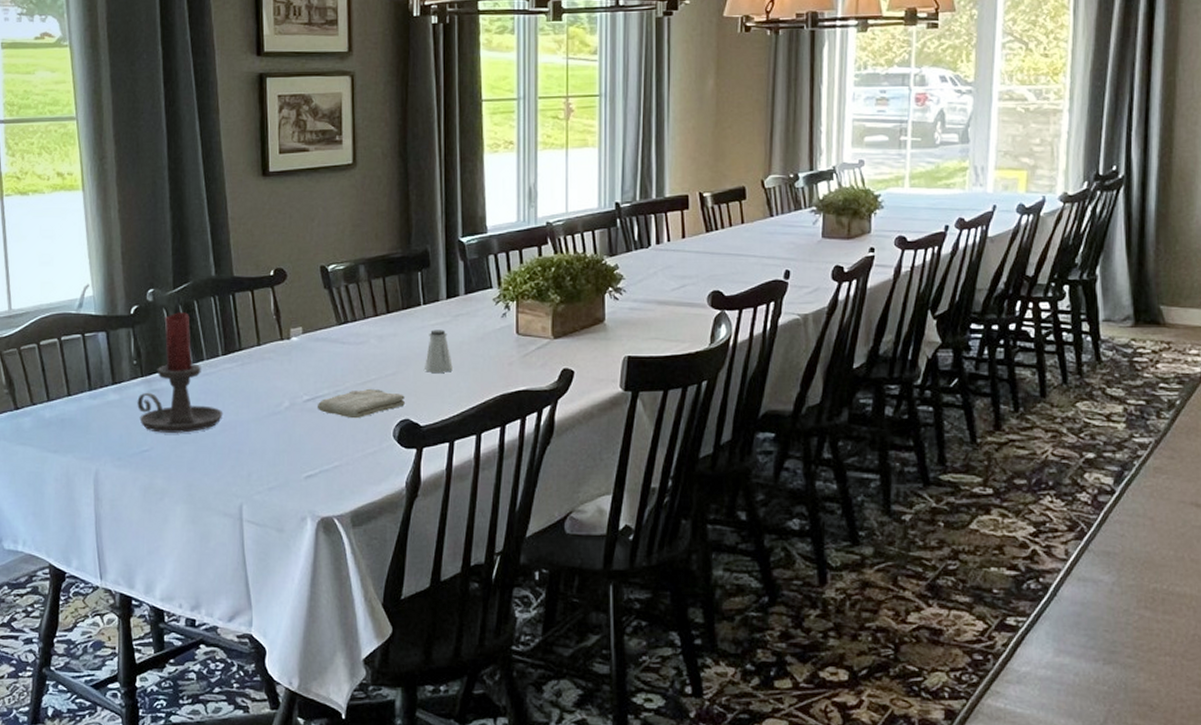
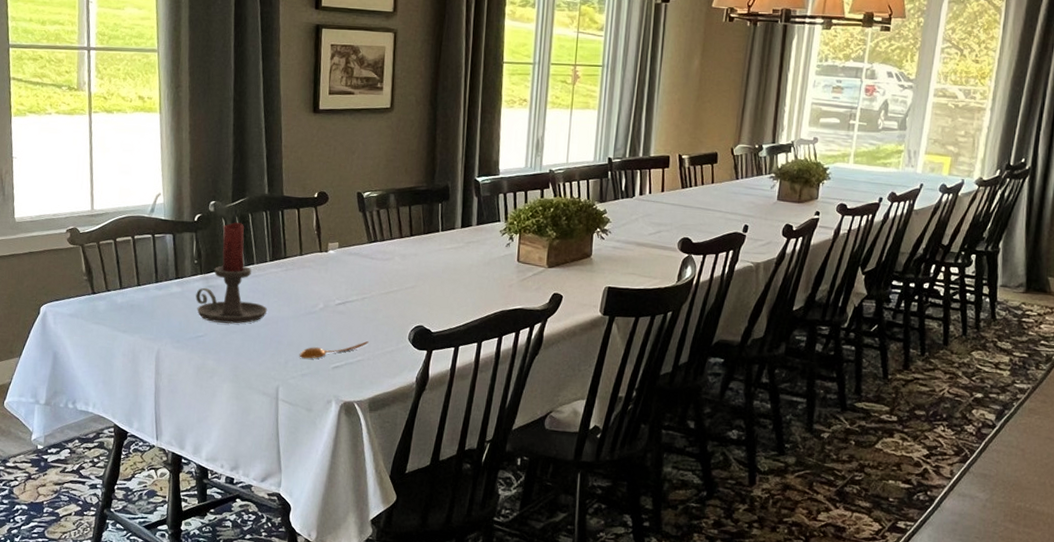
spoon: none [264,443,346,469] -> present [299,341,369,359]
washcloth: present [317,388,406,419] -> none [346,297,421,322]
saltshaker: present [423,330,453,372] -> none [438,253,462,289]

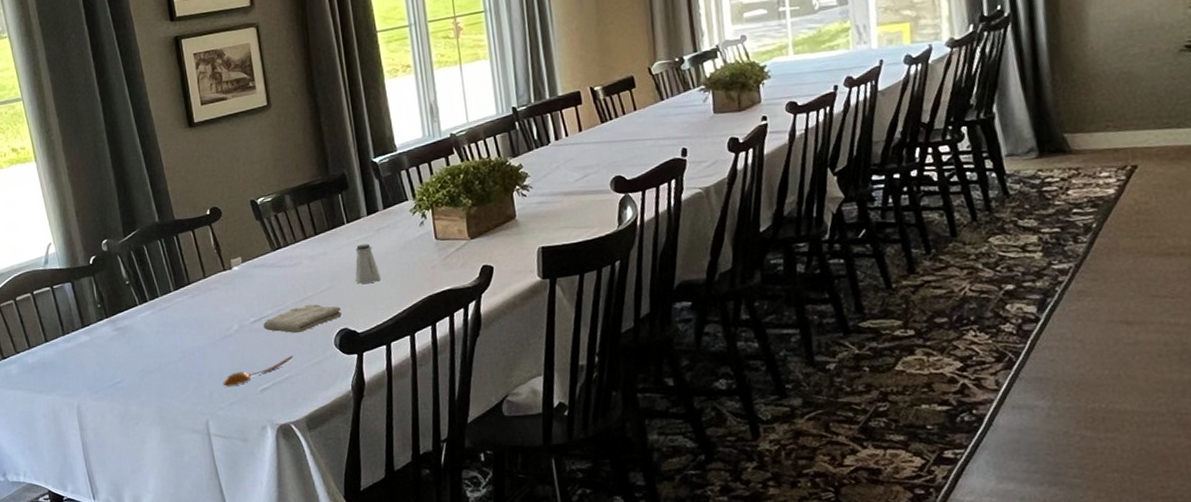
candle holder: present [195,222,268,324] -> none [105,257,182,366]
washcloth: none [346,297,421,322] -> present [263,304,343,334]
saltshaker: none [438,253,462,289] -> present [354,243,381,284]

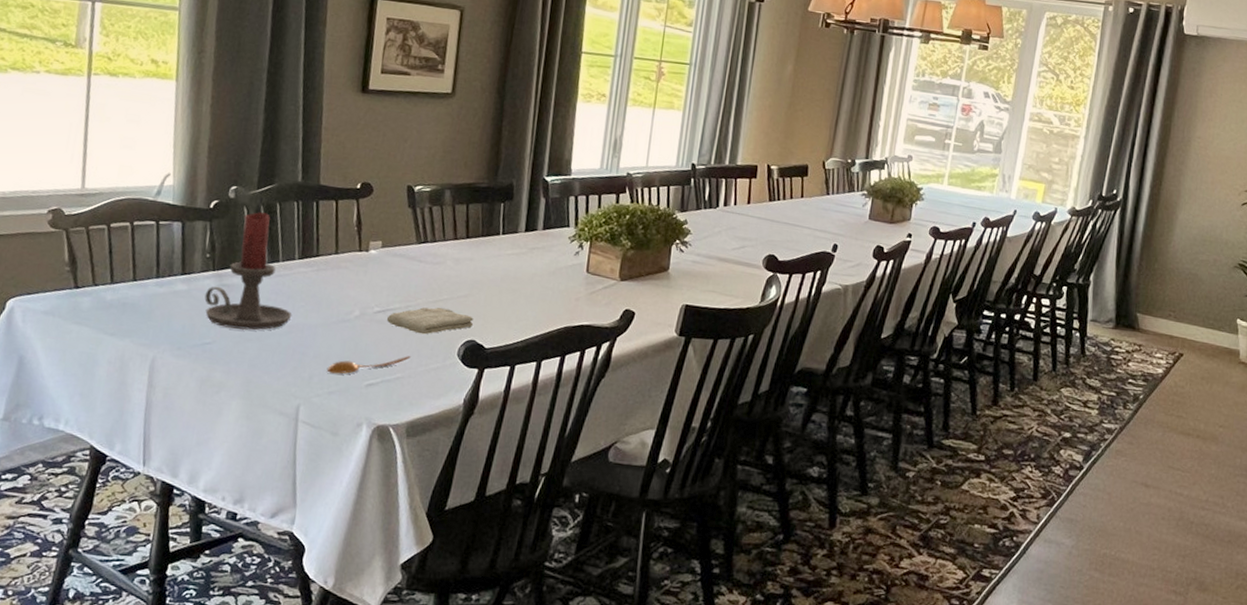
candle holder: none [105,257,182,366] -> present [204,212,292,330]
saltshaker: present [354,243,381,284] -> none [494,259,523,301]

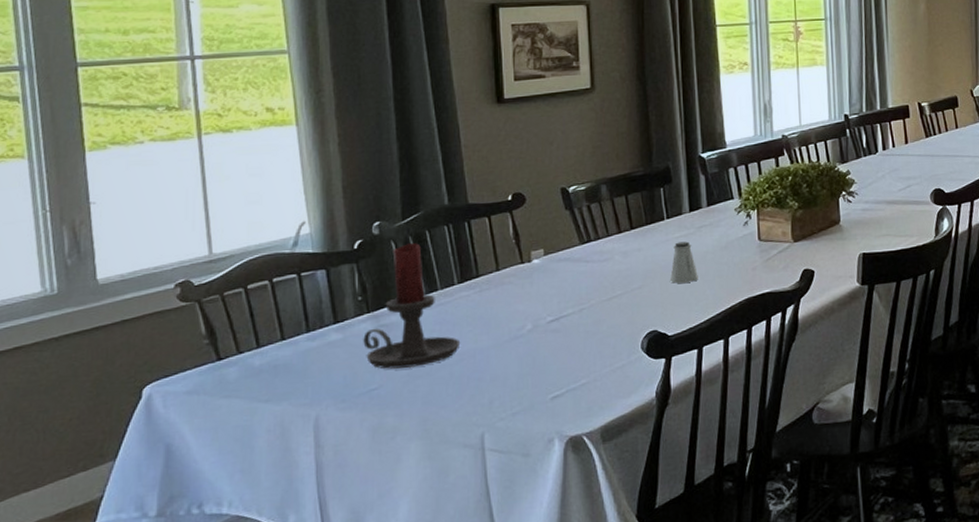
spoon: present [326,356,411,374] -> none [506,359,593,394]
washcloth: present [386,307,474,335] -> none [561,303,653,335]
saltshaker: none [494,259,523,301] -> present [669,241,698,283]

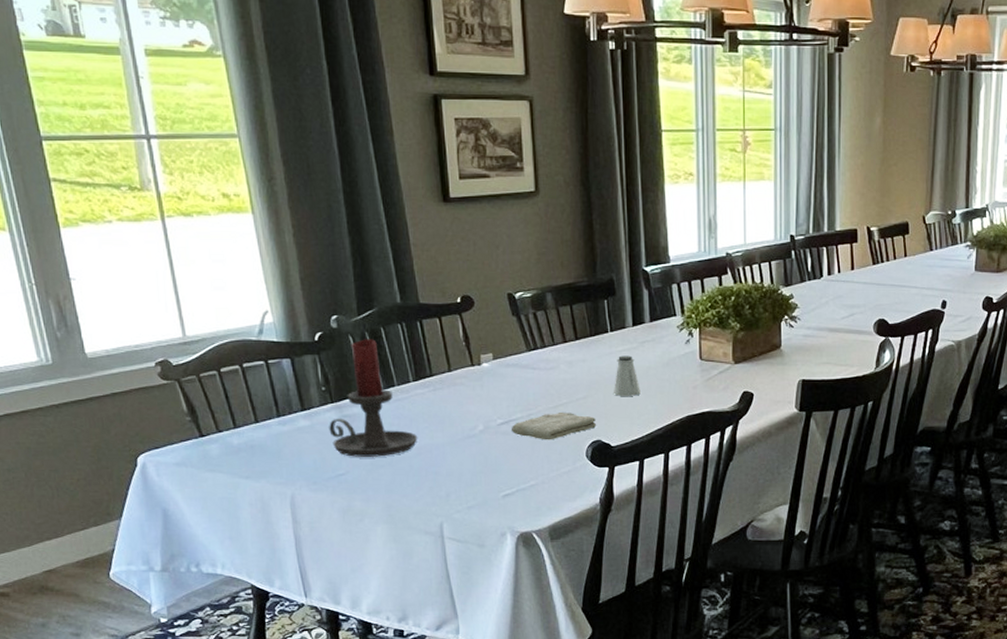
washcloth: none [561,303,653,335] -> present [511,411,597,440]

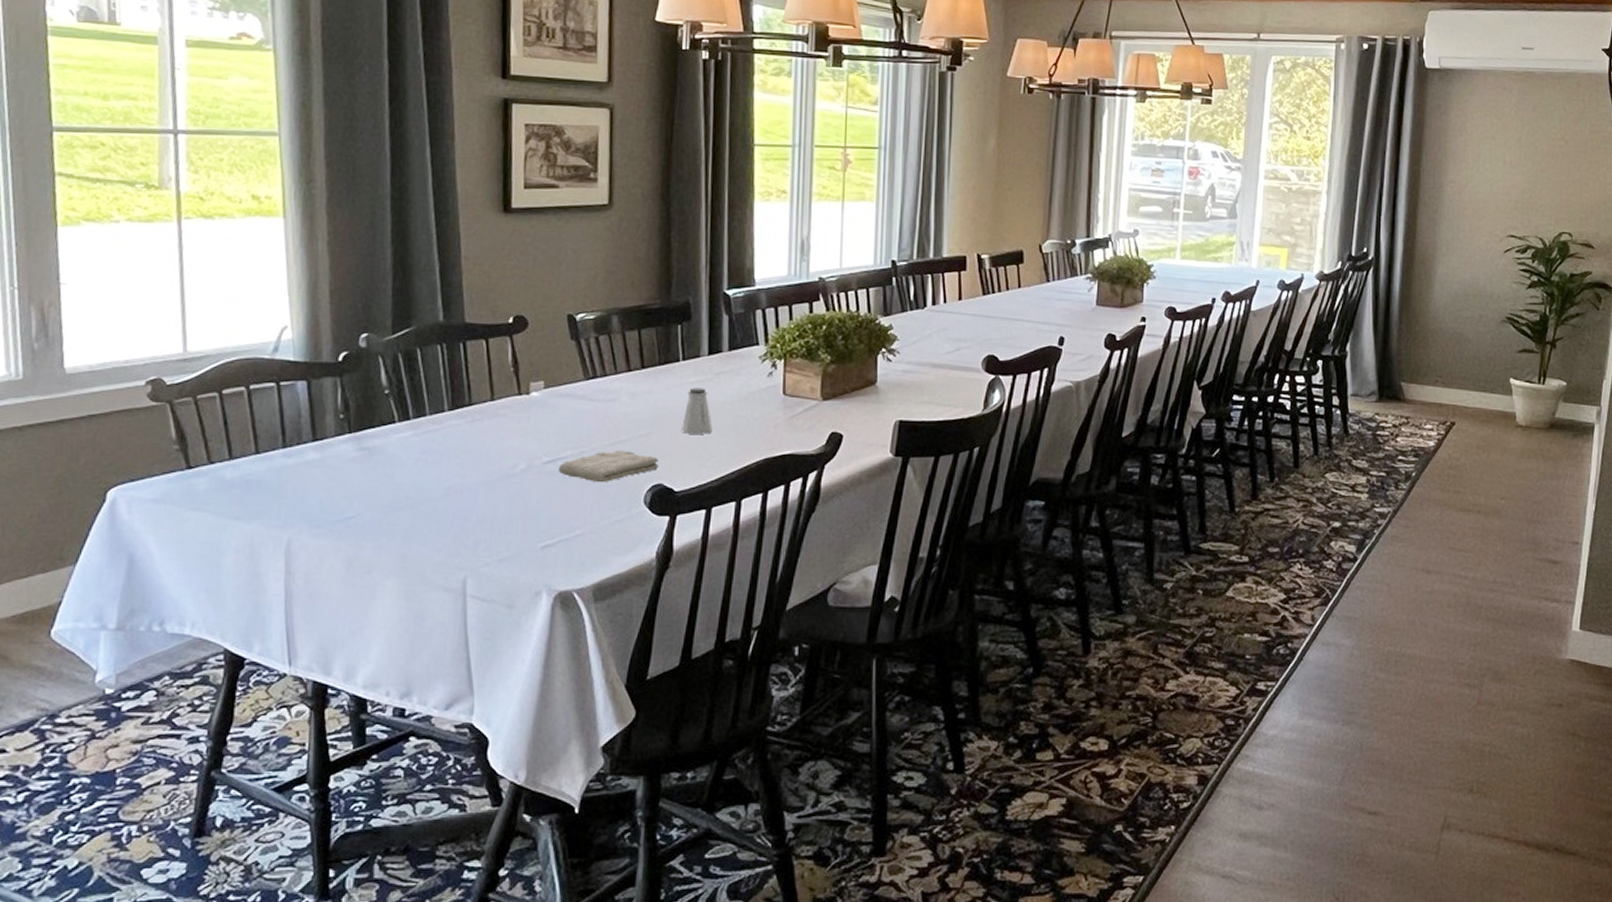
candle holder: present [329,339,418,457] -> none [342,361,448,497]

